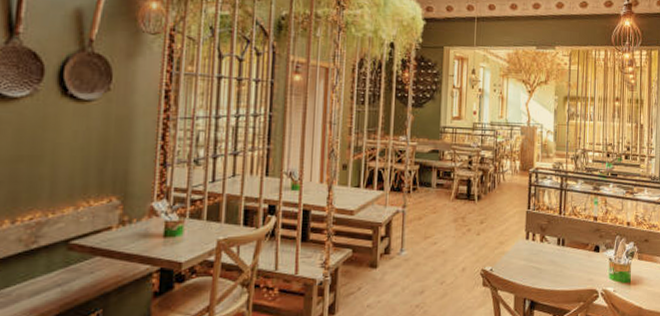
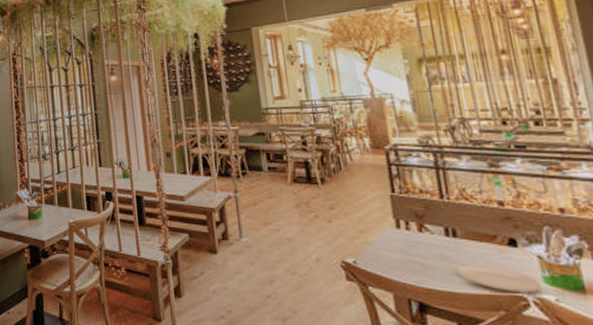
plate: none [559,266,608,287] -> present [455,263,543,292]

